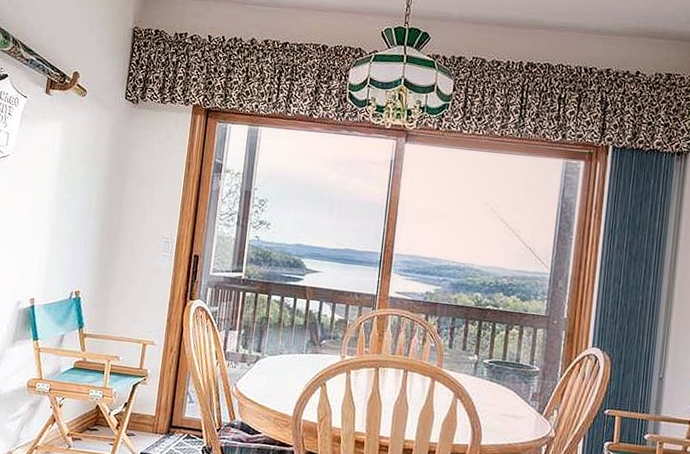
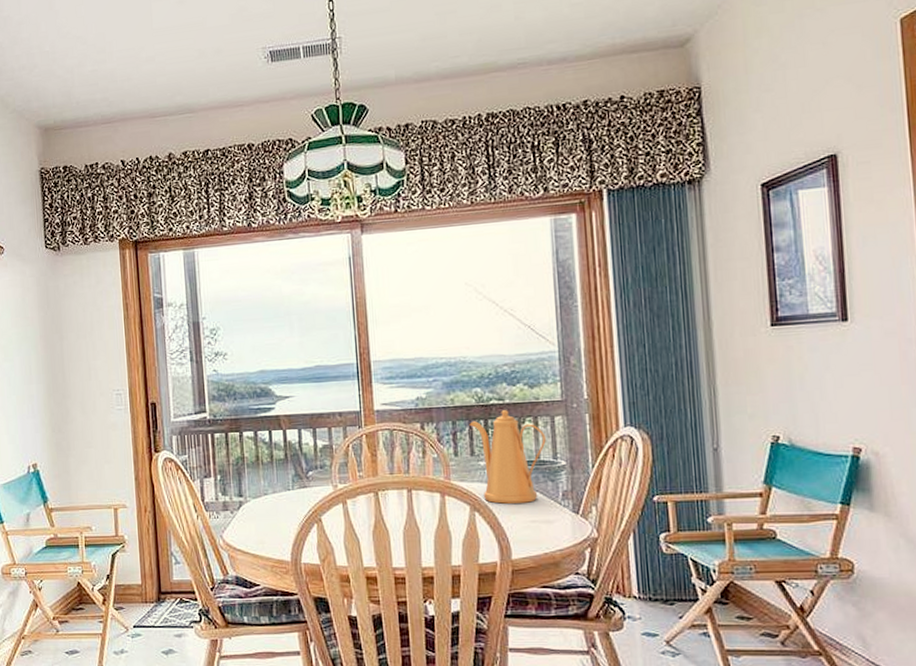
coffee pot: none [466,316,527,399] -> present [469,410,546,504]

